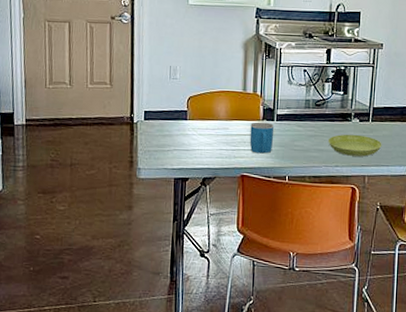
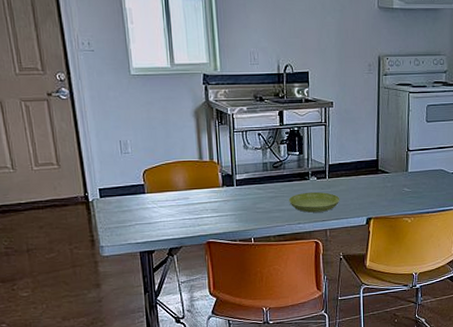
mug: present [249,121,275,154] -> none [211,188,236,219]

